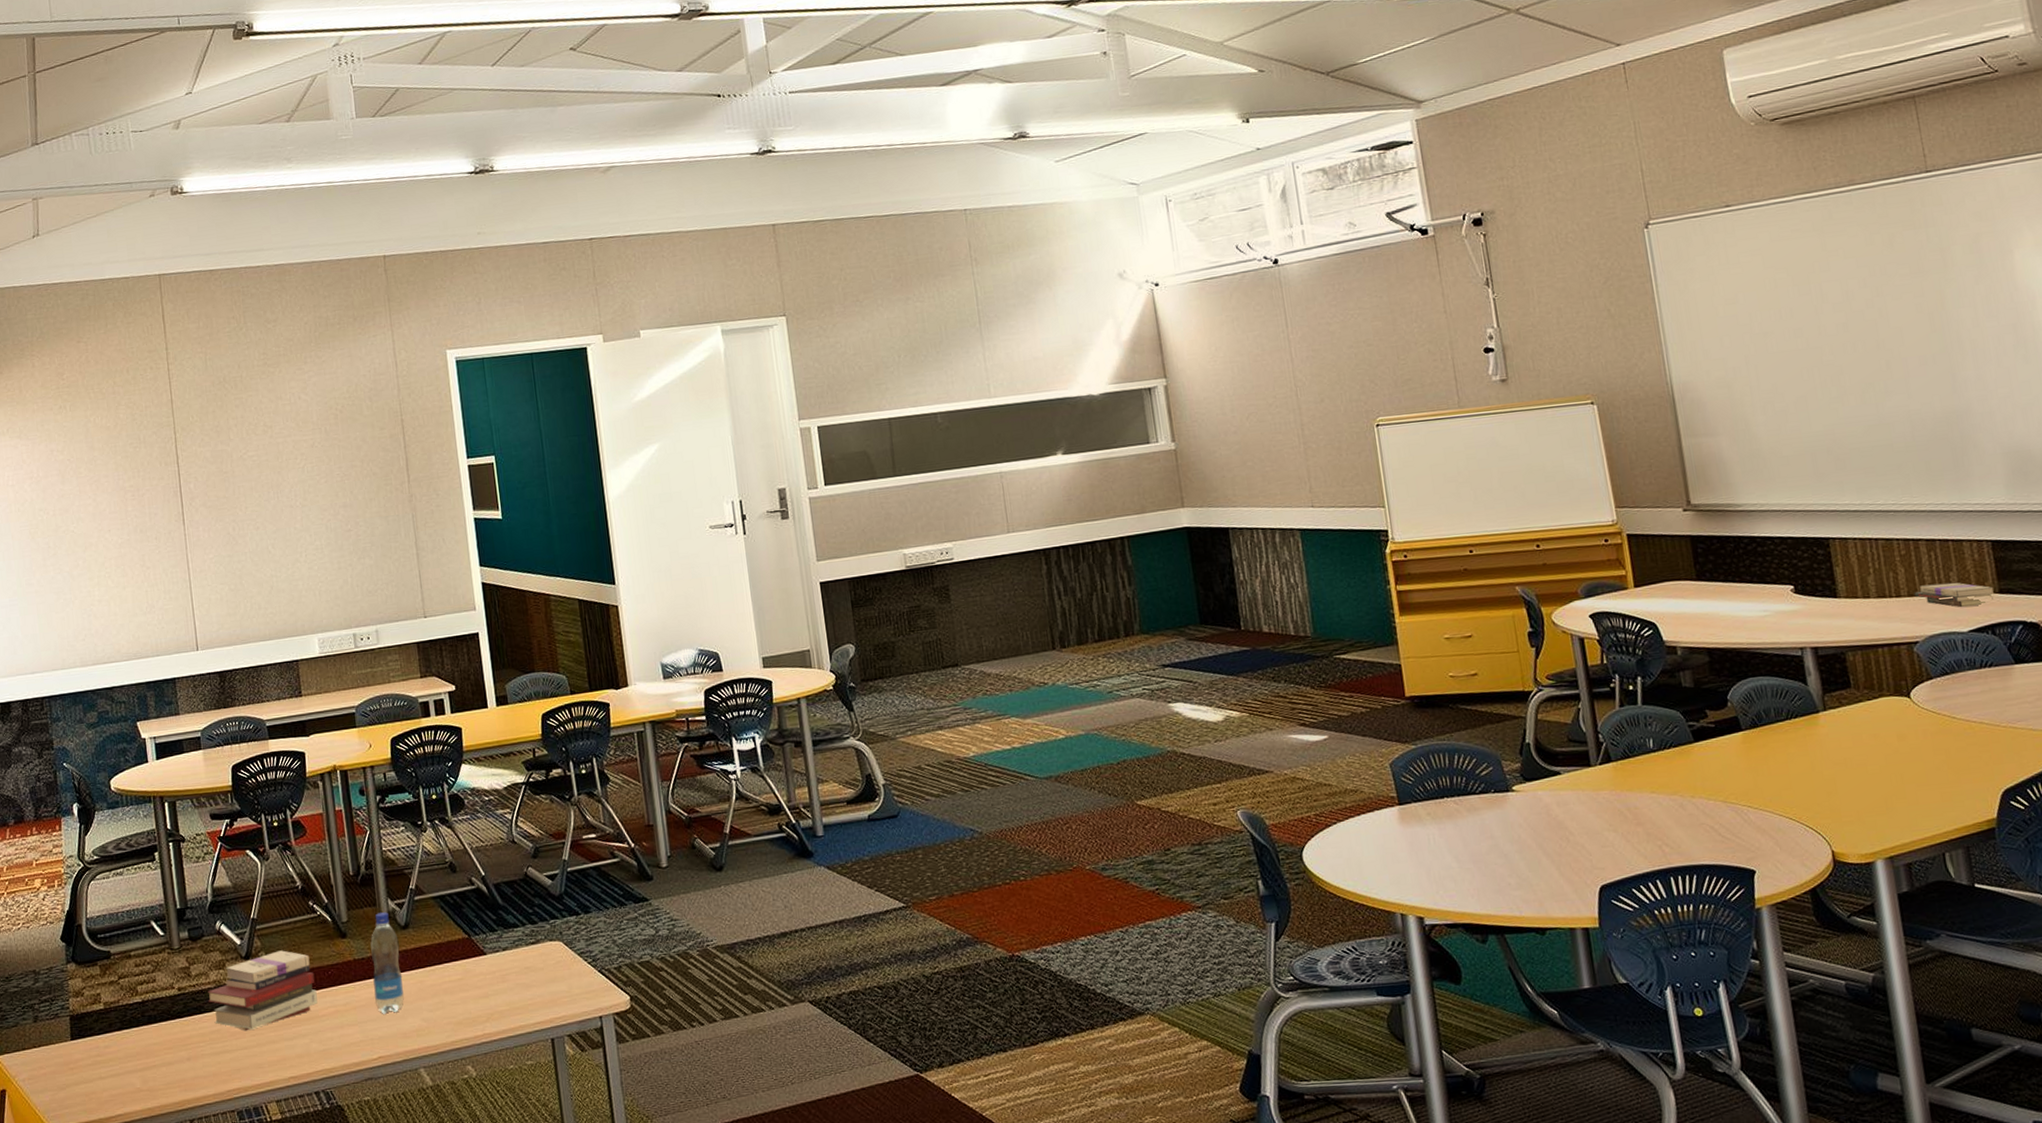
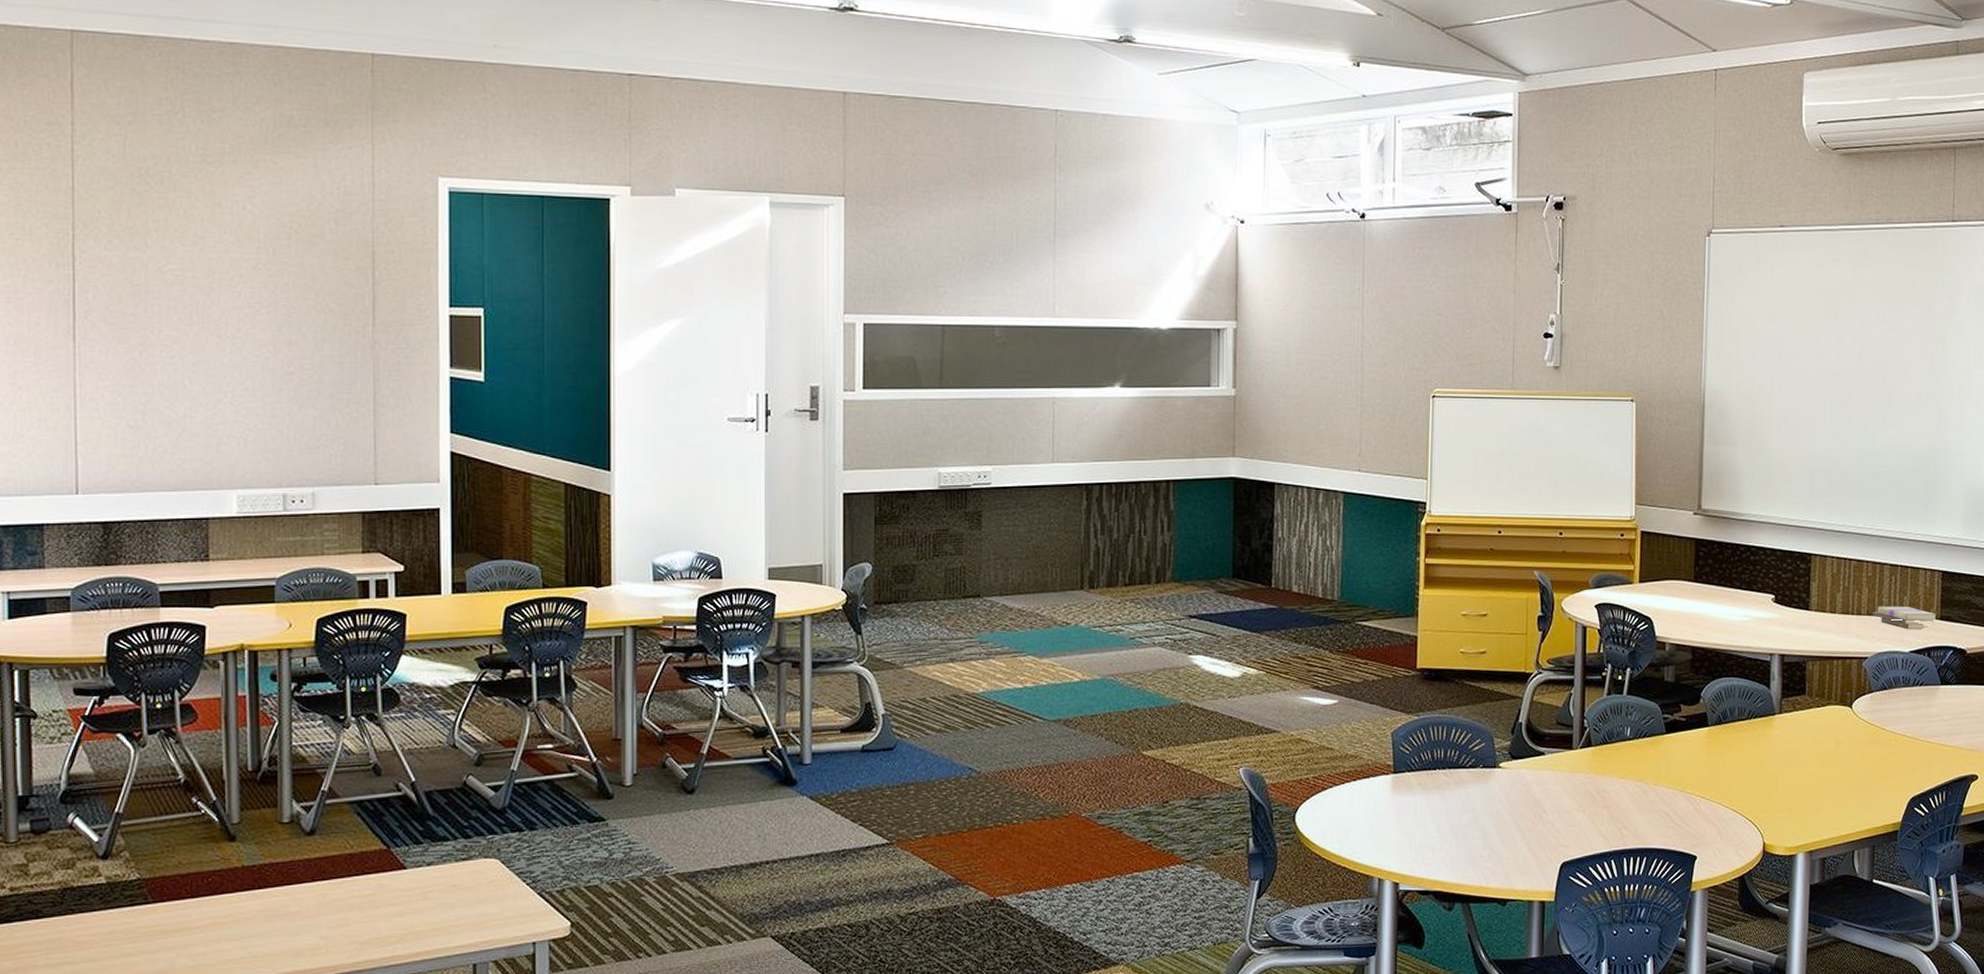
books: present [208,950,318,1031] -> none [49,851,191,941]
bottle: present [370,912,404,1014] -> none [263,815,301,929]

